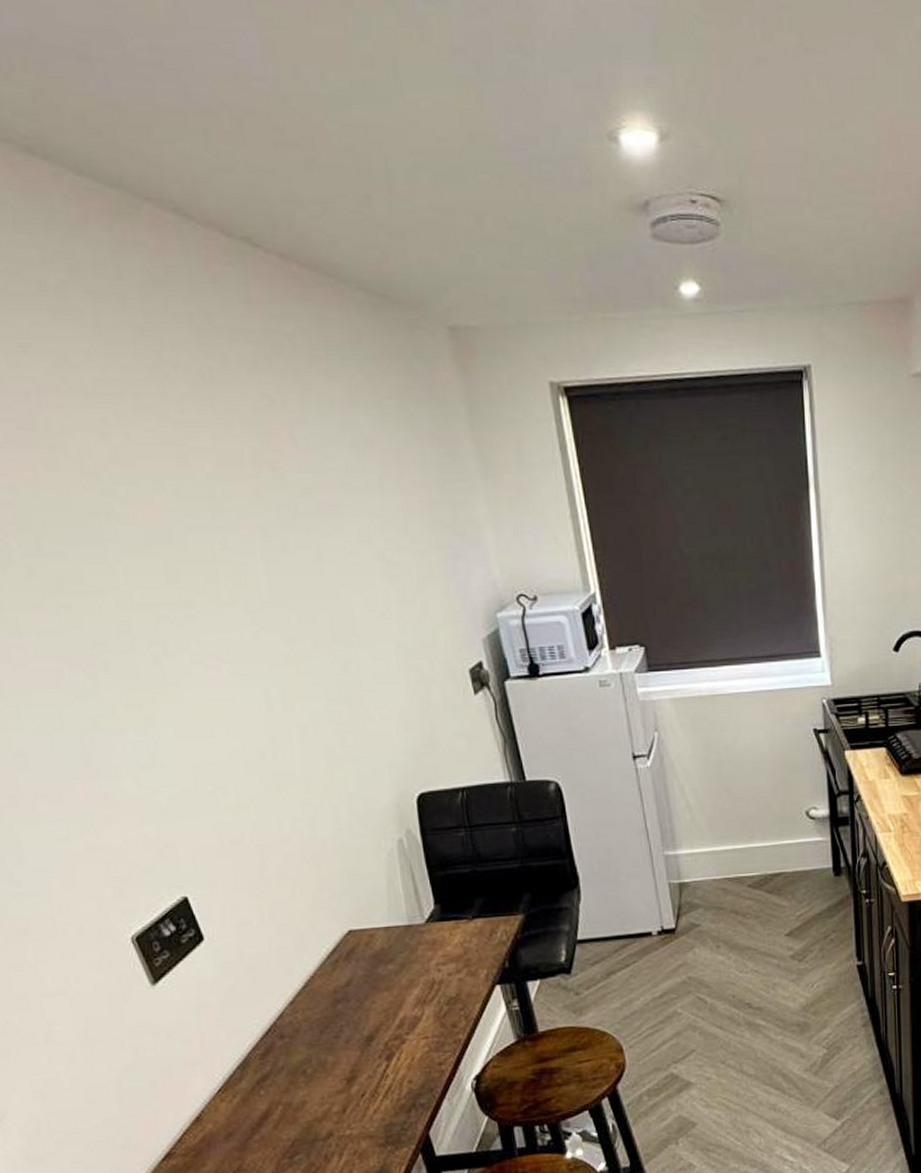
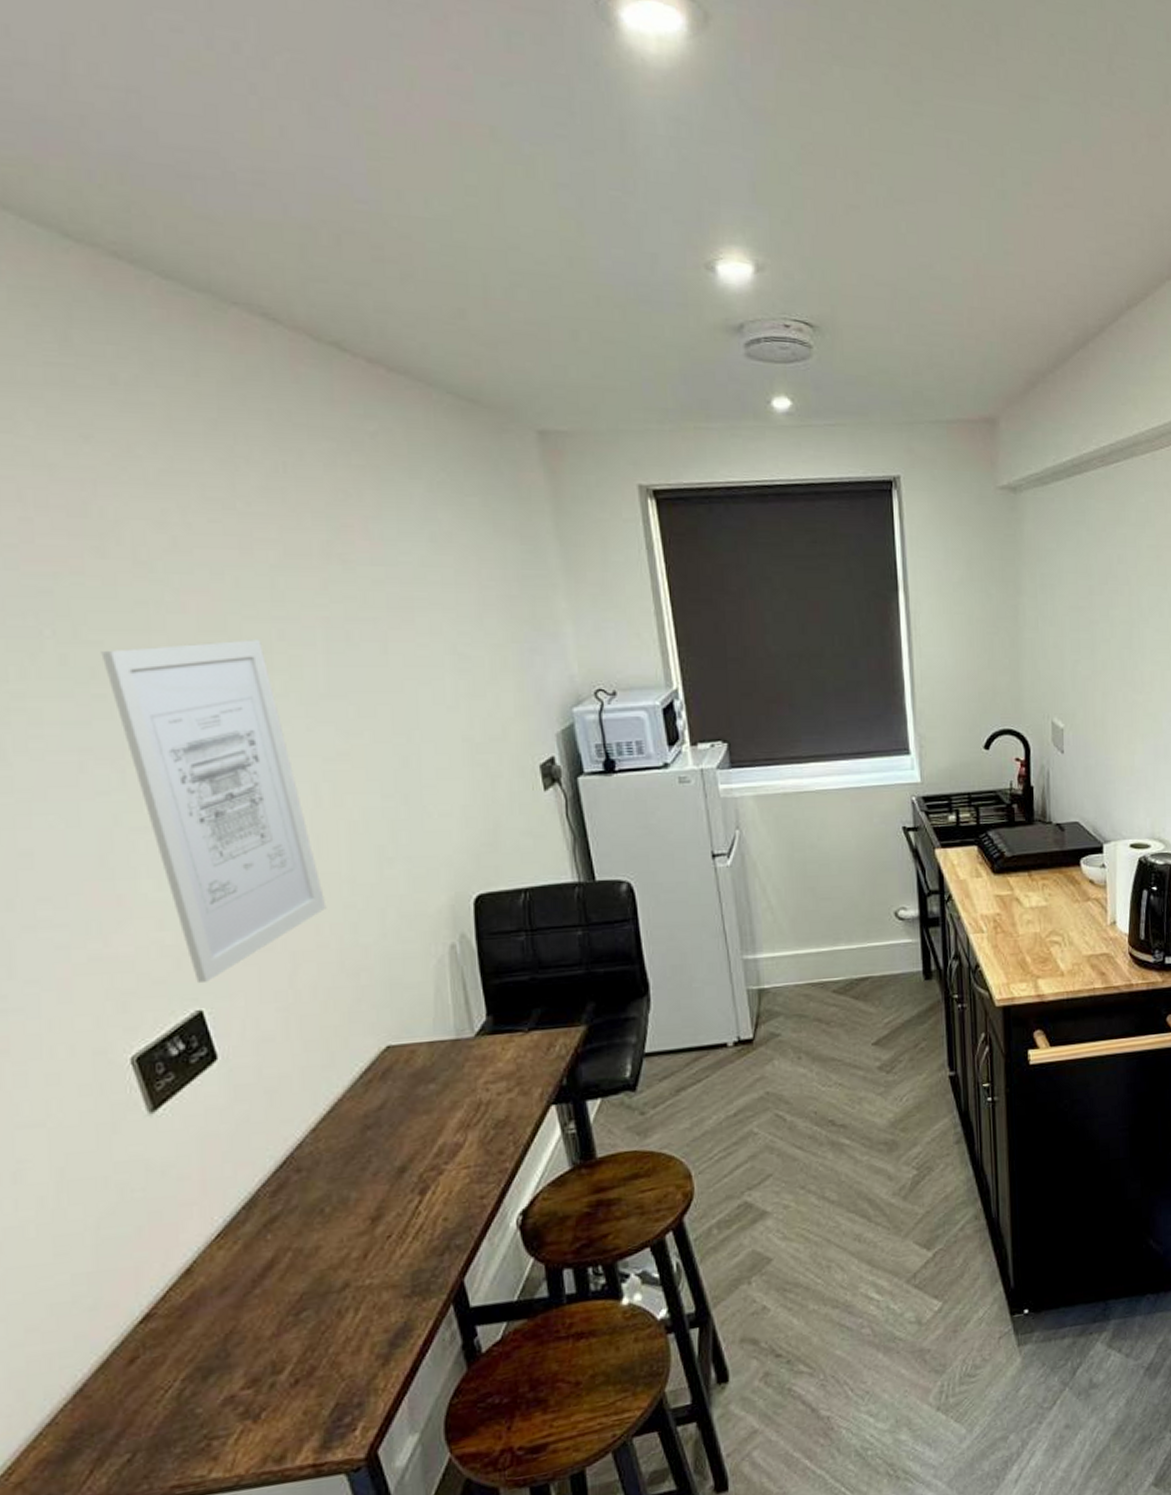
wall art: none [63,549,286,873] -> present [101,639,327,984]

